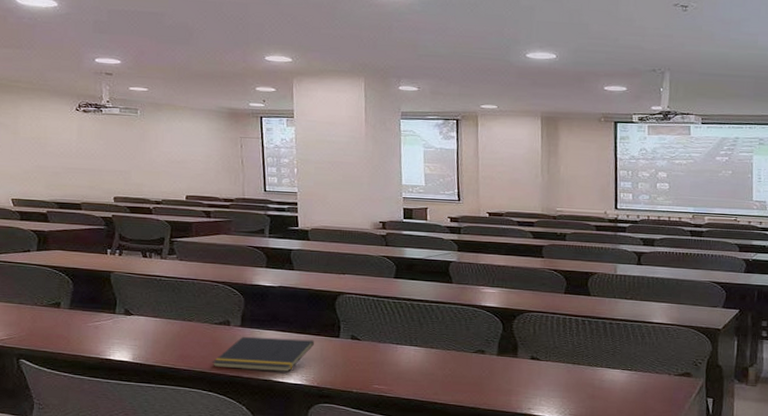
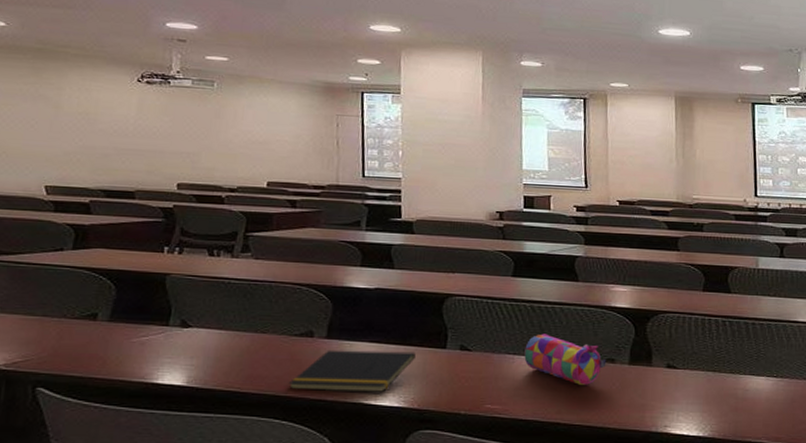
pencil case: none [406,327,477,372] -> present [524,333,607,385]

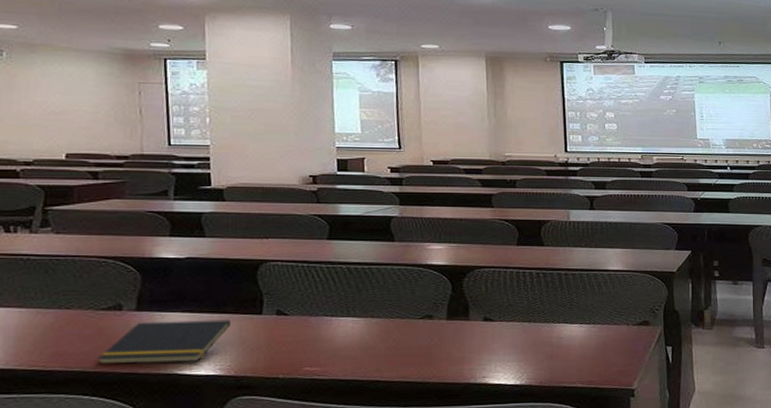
pencil case: present [524,333,607,385] -> none [342,294,425,342]

